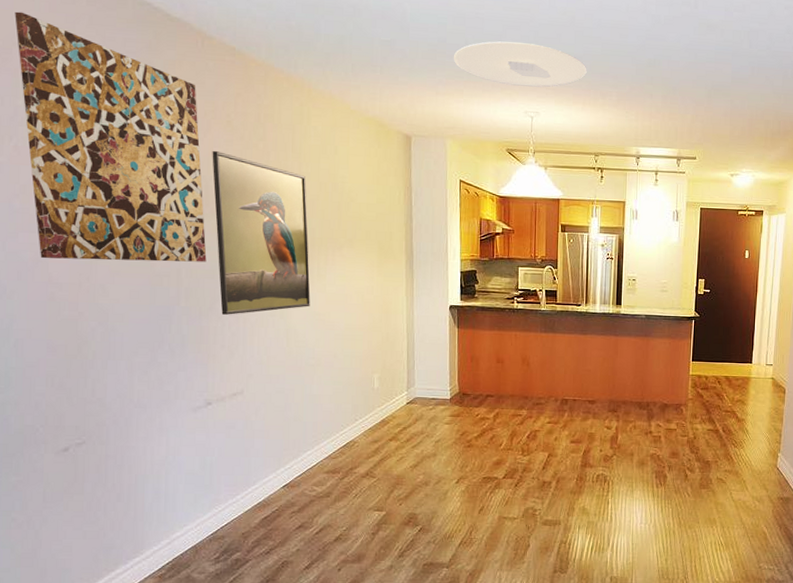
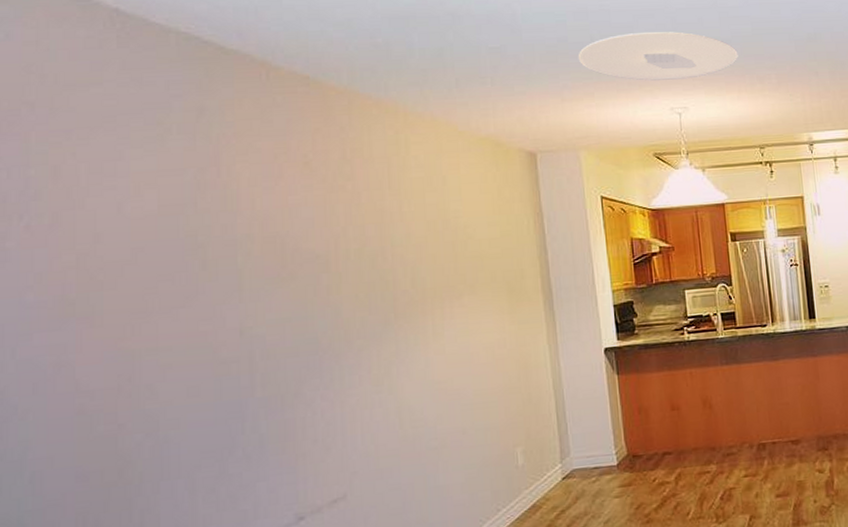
wall art: present [15,11,207,262] -> none [23,64,287,363]
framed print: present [212,150,310,315] -> none [287,199,426,401]

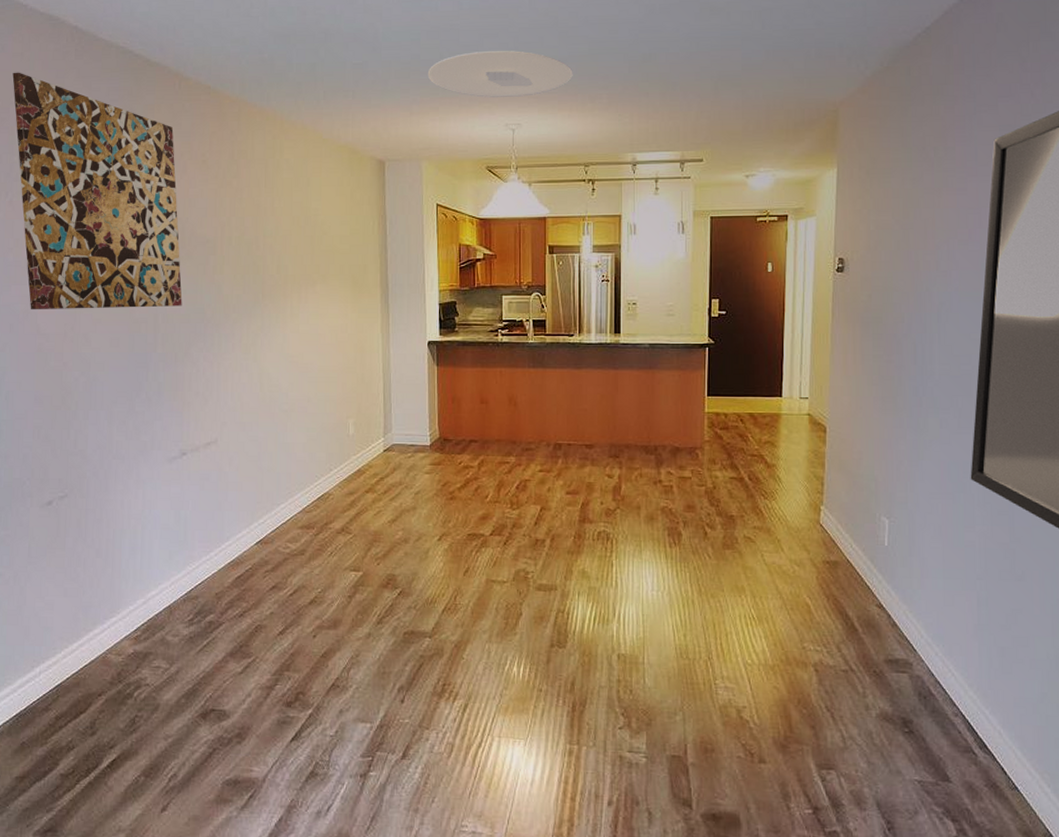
wall art: none [23,64,287,363] -> present [12,72,182,310]

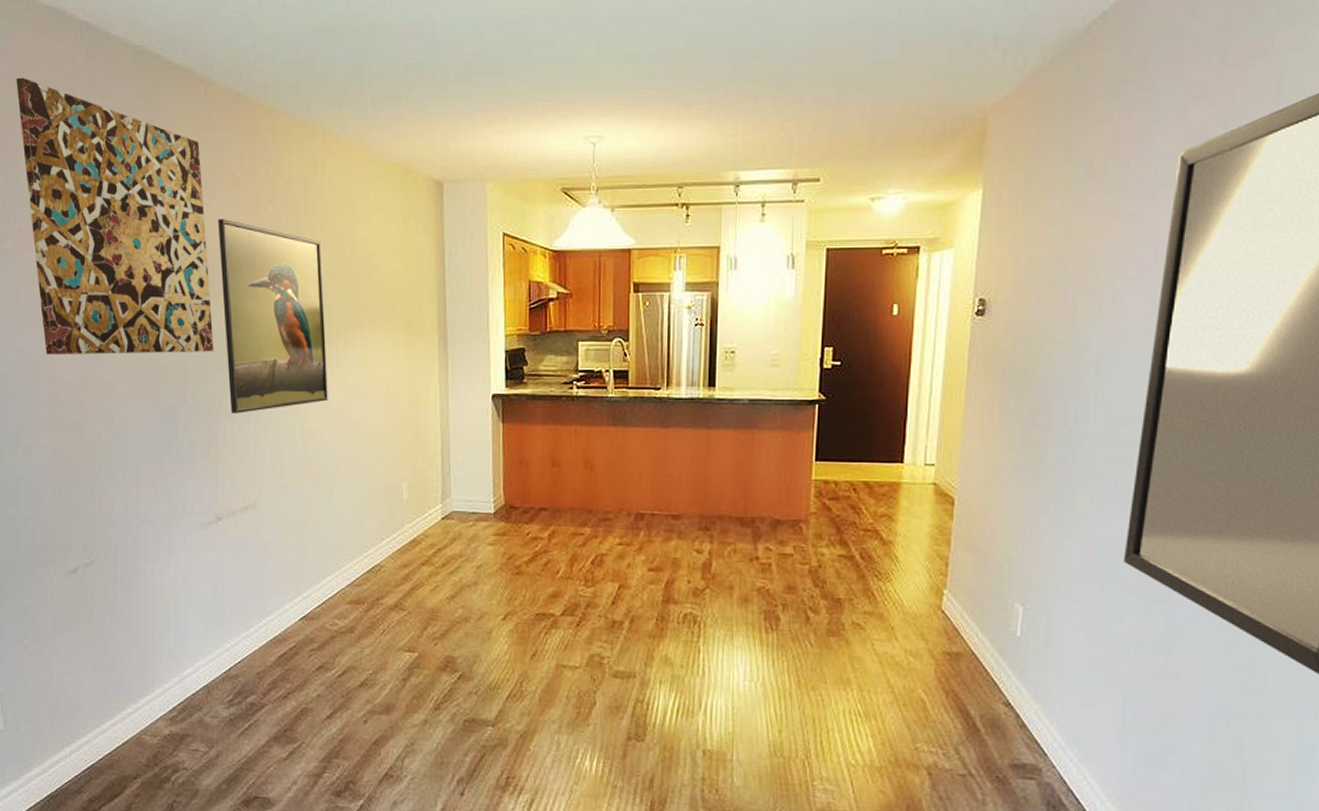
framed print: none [188,191,284,360] -> present [218,218,328,413]
ceiling light: present [427,50,573,98] -> none [493,46,666,104]

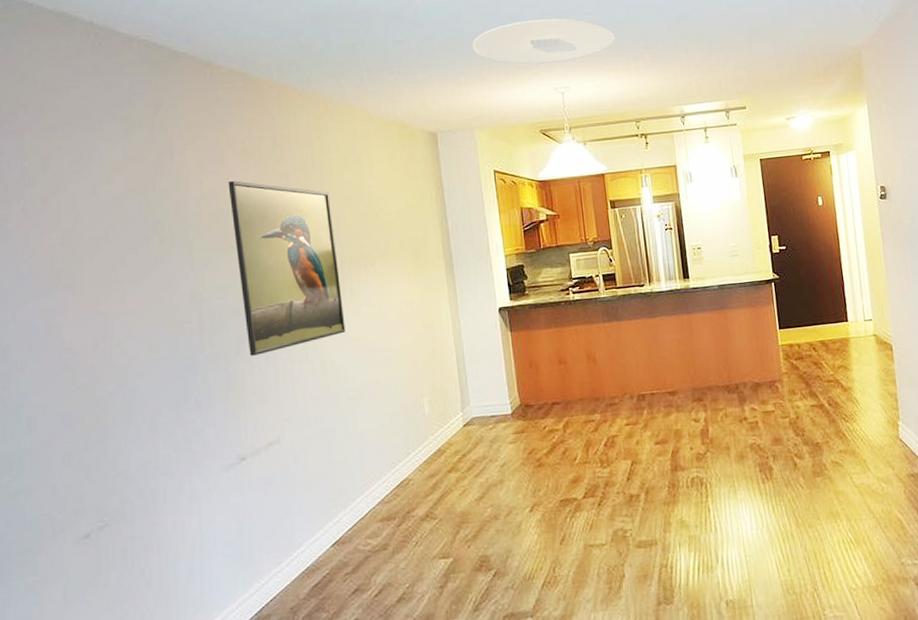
wall art: present [16,77,214,355] -> none [19,72,230,324]
ceiling light: none [493,46,666,104] -> present [472,18,615,65]

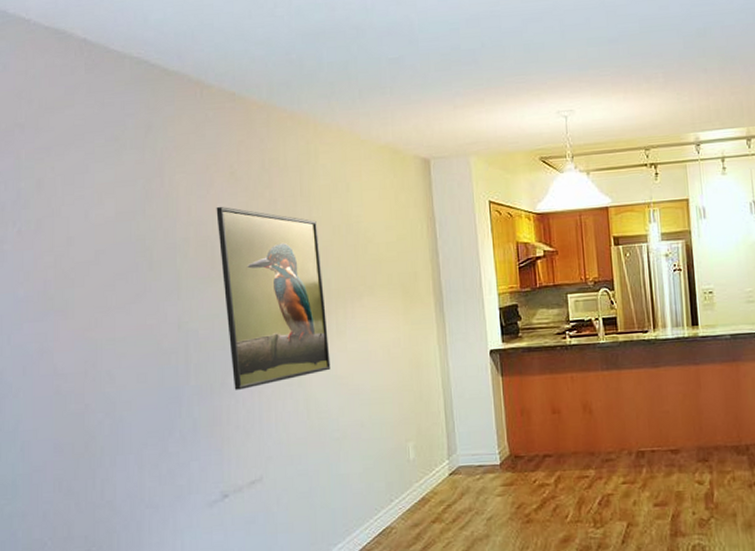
ceiling light: present [472,18,615,65] -> none [469,34,625,85]

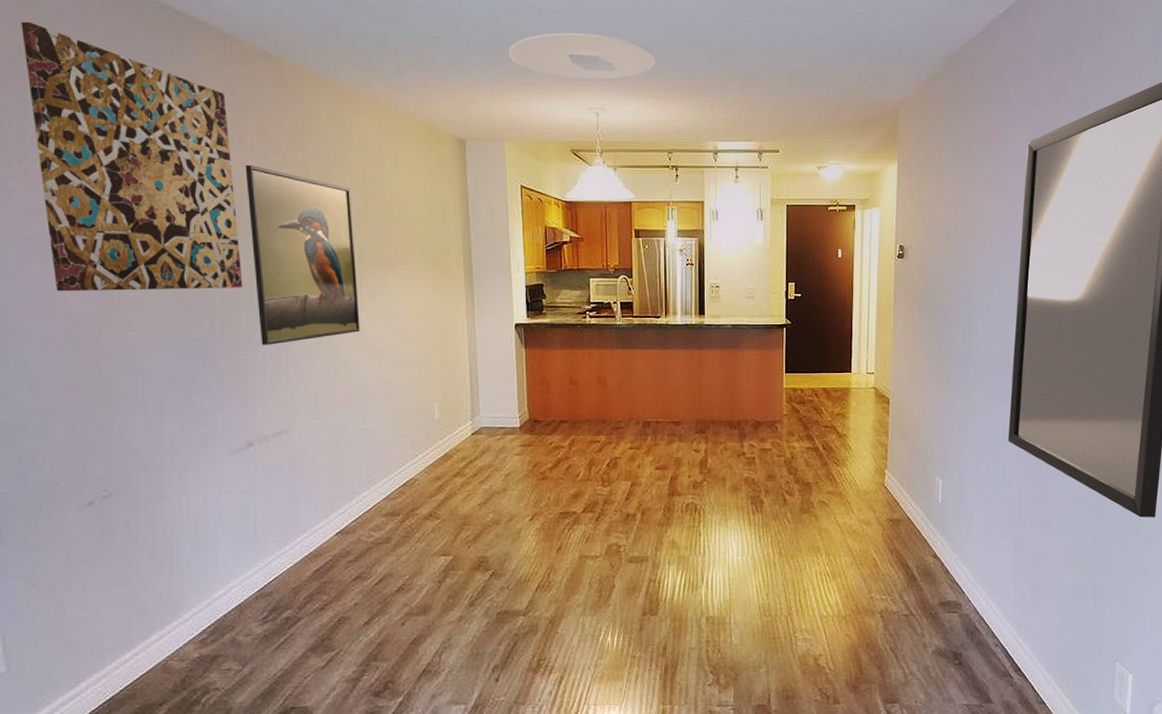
wall art: none [16,91,216,349] -> present [21,21,243,292]
ceiling light: none [469,34,625,85] -> present [508,33,656,81]

